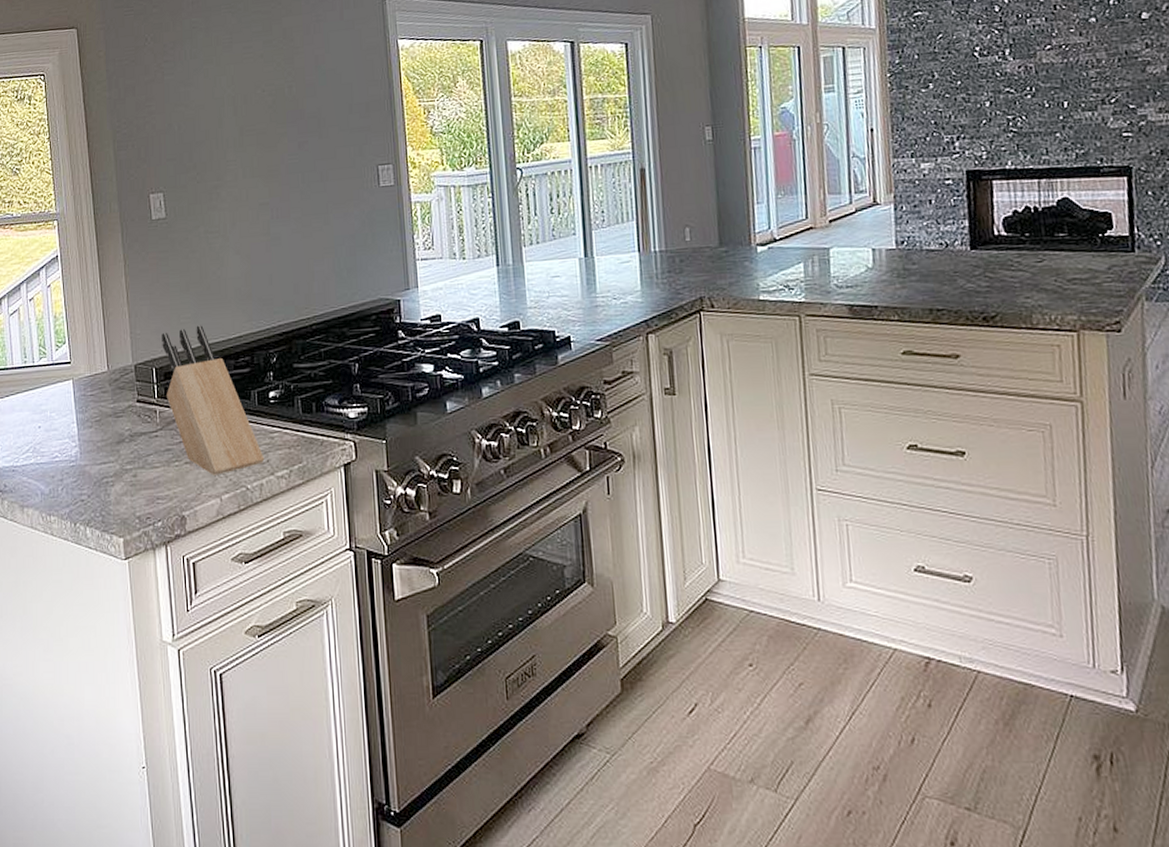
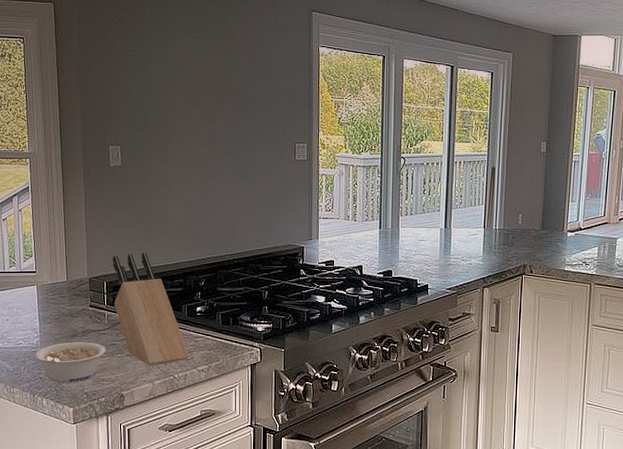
legume: none [74,449,161,505] -> present [35,342,107,383]

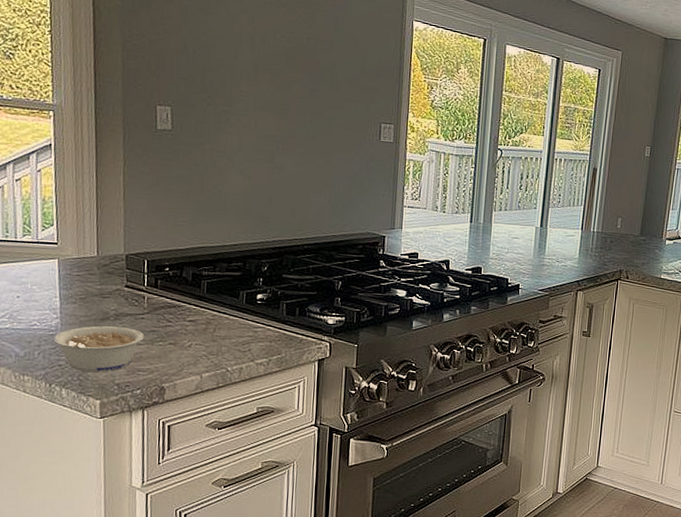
knife block: present [113,252,190,366] -> none [155,229,247,357]

